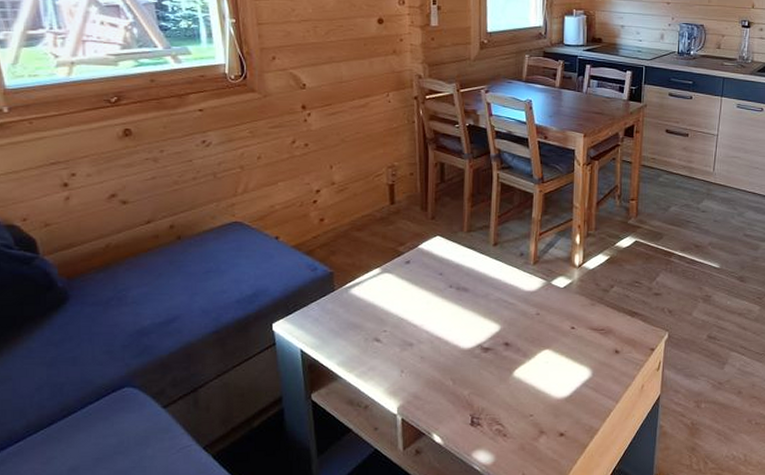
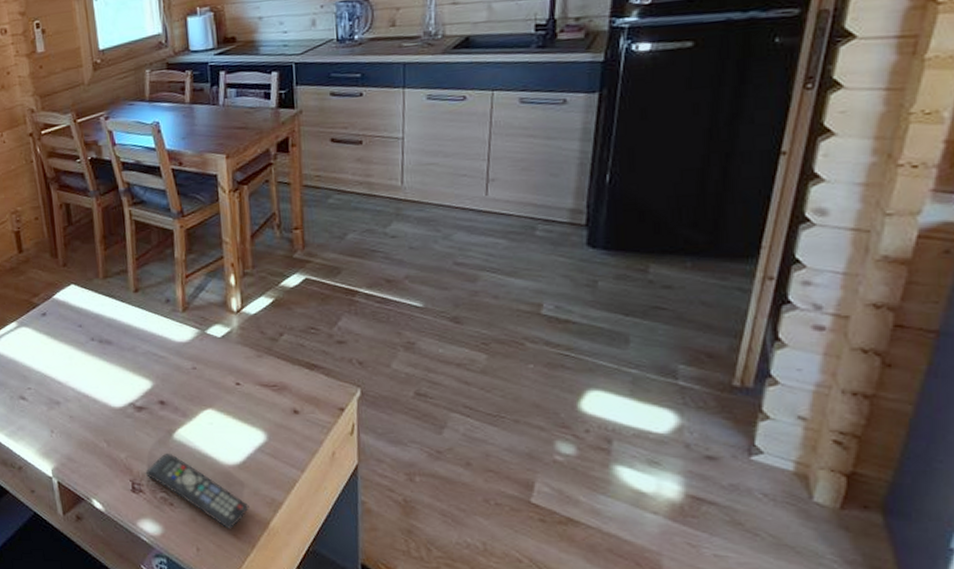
remote control: none [484,389,571,455] -> present [145,453,249,529]

